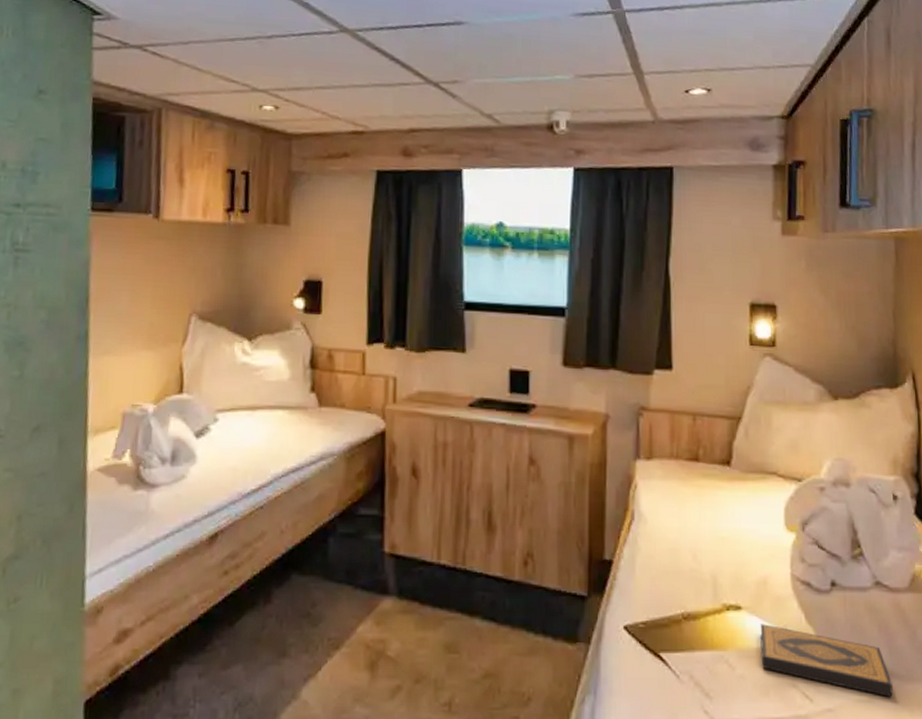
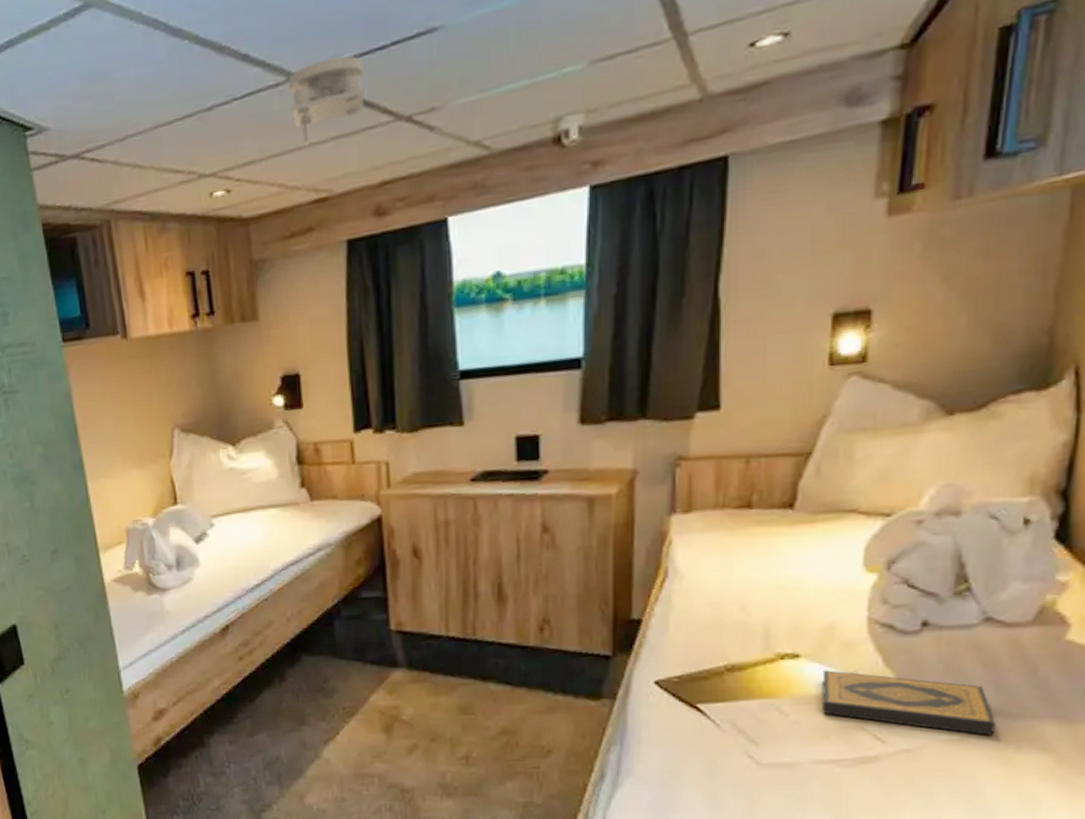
smoke detector: none [340,23,403,86] -> present [289,55,365,147]

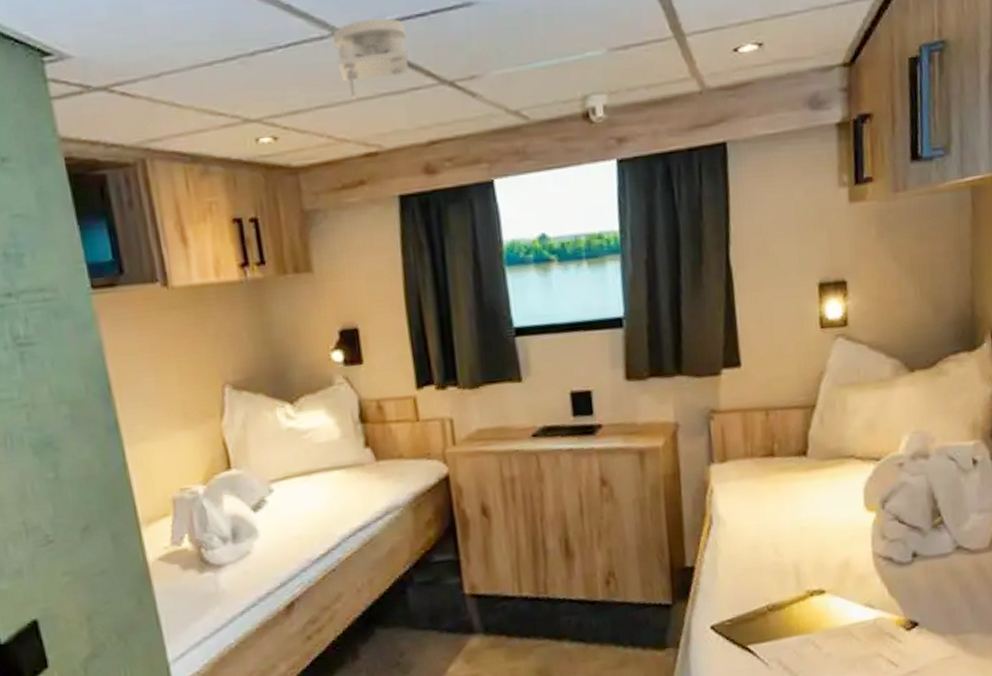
hardback book: present [821,670,996,735] -> none [844,602,975,651]

